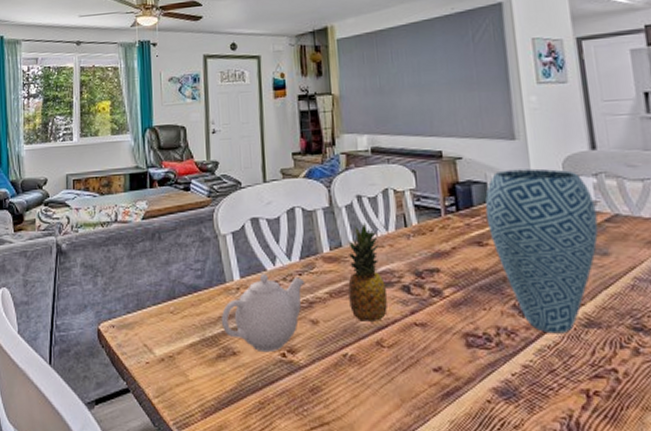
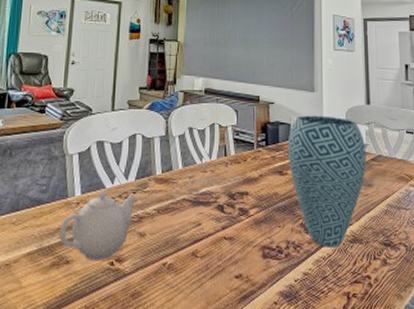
fruit: present [348,223,388,322] -> none [173,151,205,235]

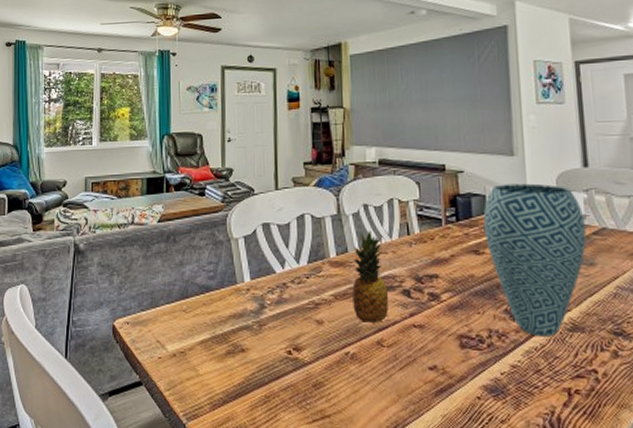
teapot: present [59,190,138,262] -> none [231,275,312,350]
fruit: none [173,151,205,235] -> present [352,230,389,323]

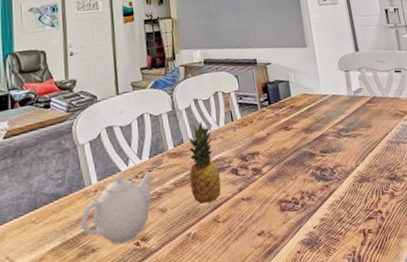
teapot: none [231,275,312,350] -> present [80,173,155,245]
vase: present [483,183,587,337] -> none [288,67,364,191]

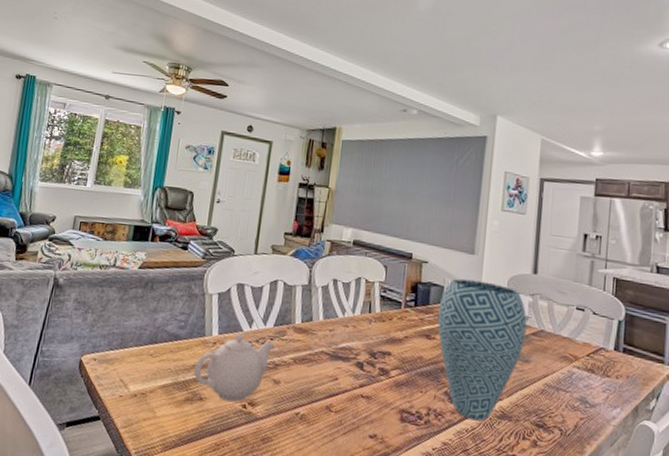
fruit: present [188,121,221,204] -> none [309,303,344,389]
vase: none [288,67,364,191] -> present [437,278,527,422]

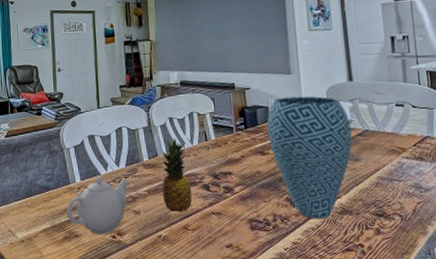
fruit: none [309,303,344,389] -> present [162,138,192,212]

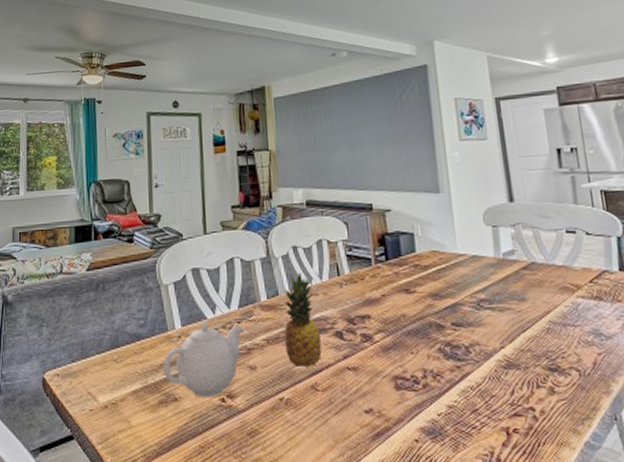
vase: present [266,96,353,219] -> none [412,220,516,376]

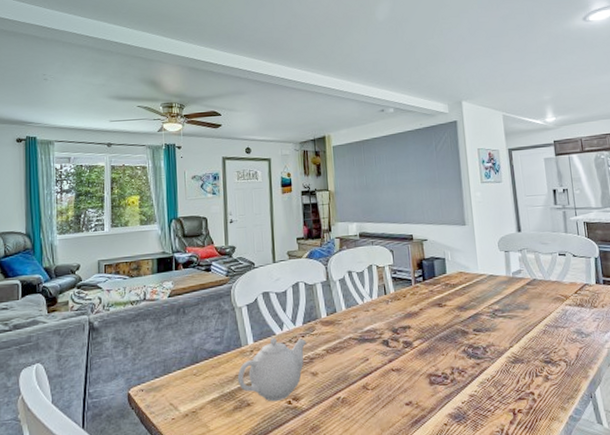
fruit: present [284,272,322,367] -> none [341,292,372,371]

